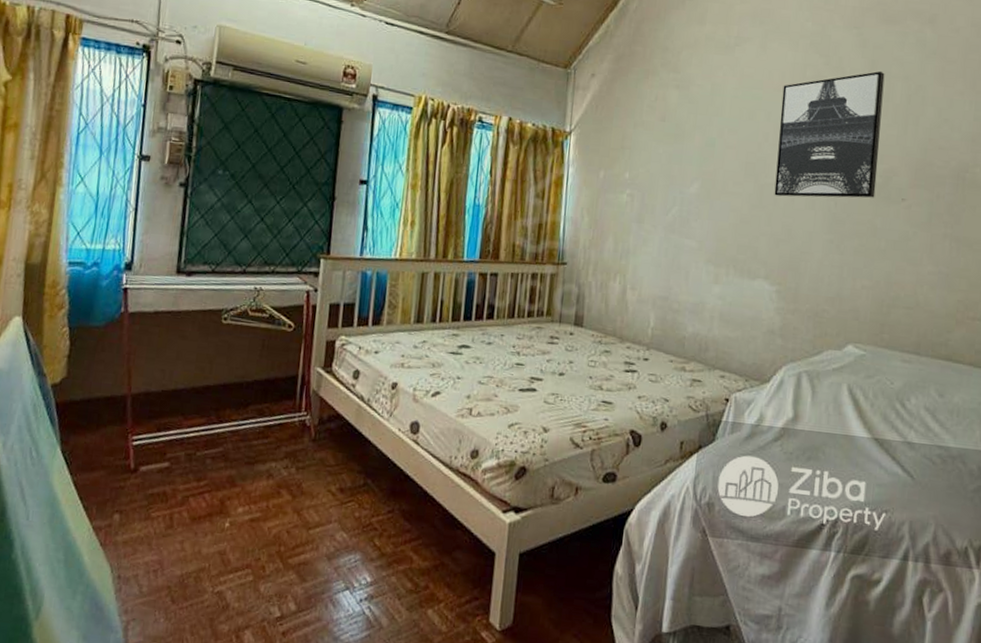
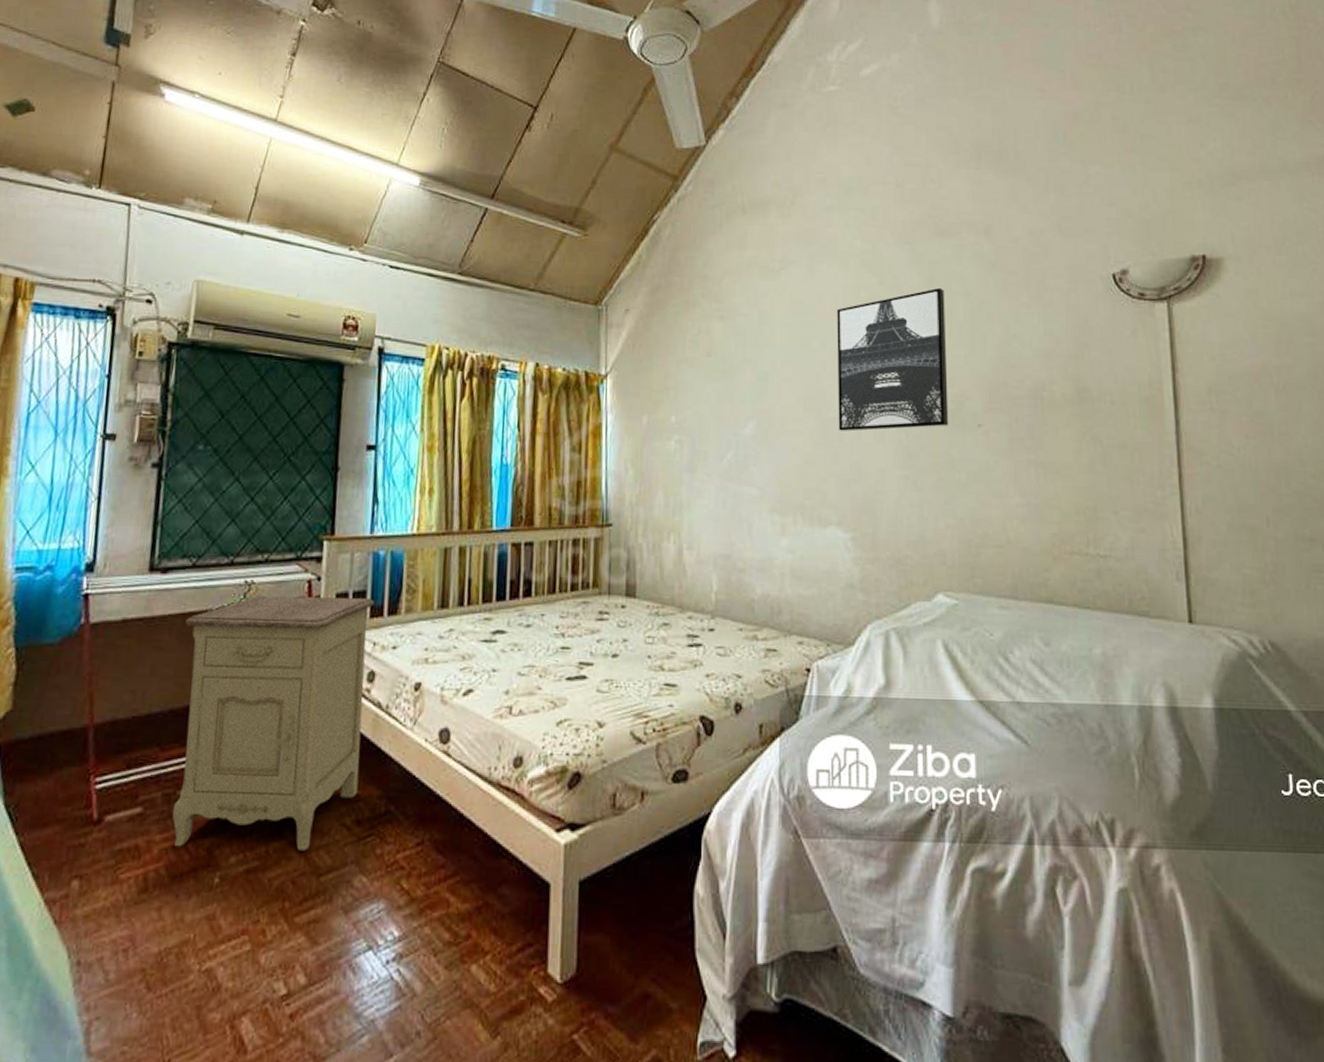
nightstand: none [192,300,362,509] -> present [172,595,375,851]

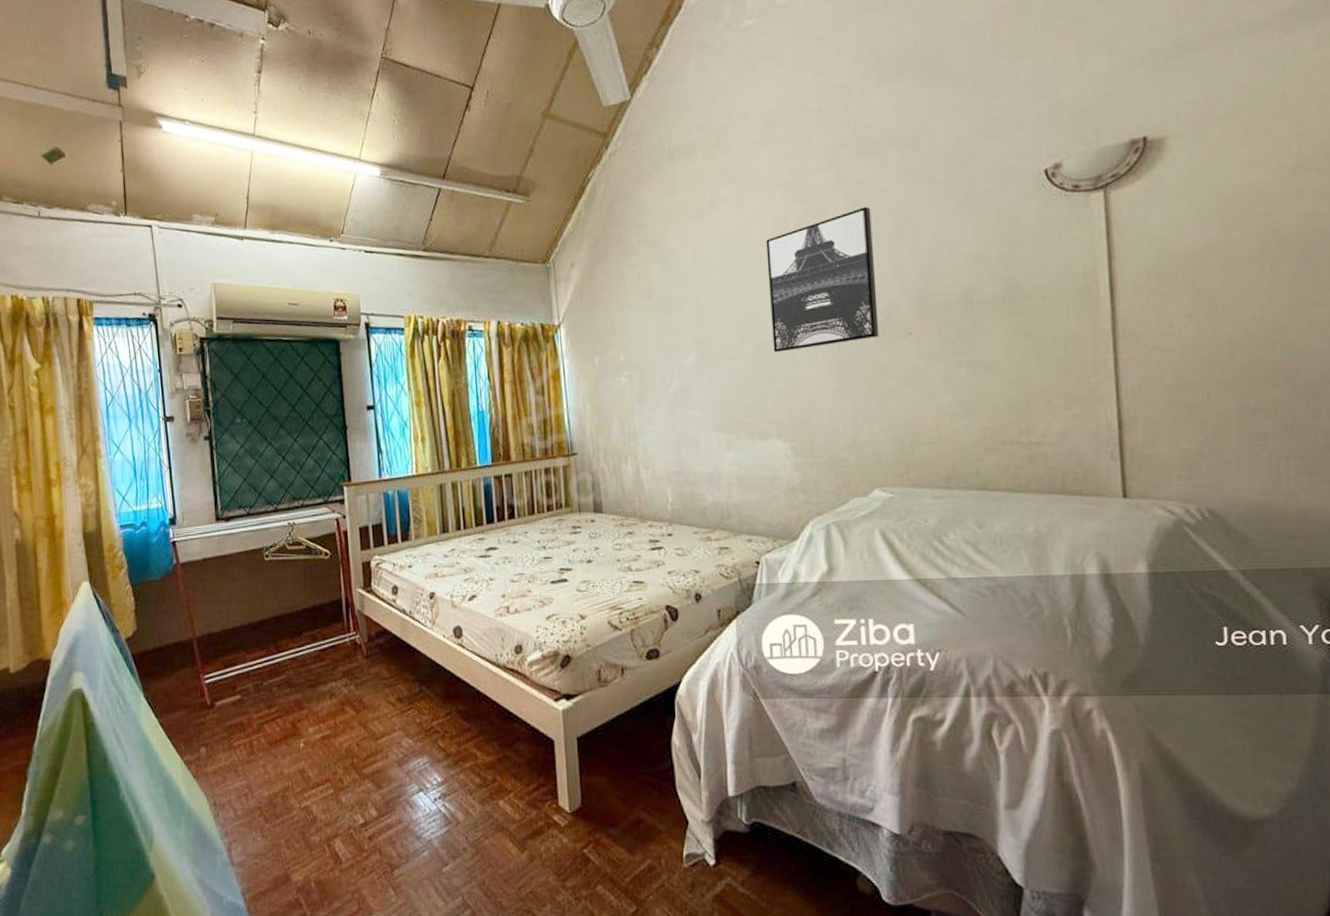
nightstand: present [172,595,375,851] -> none [248,529,396,723]

